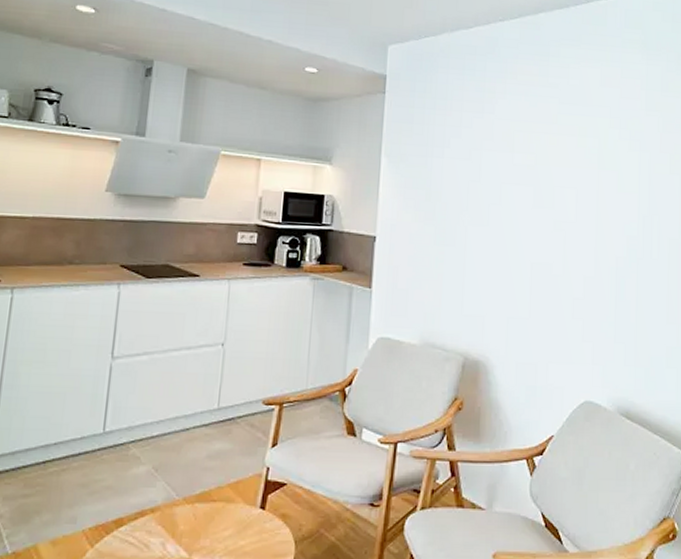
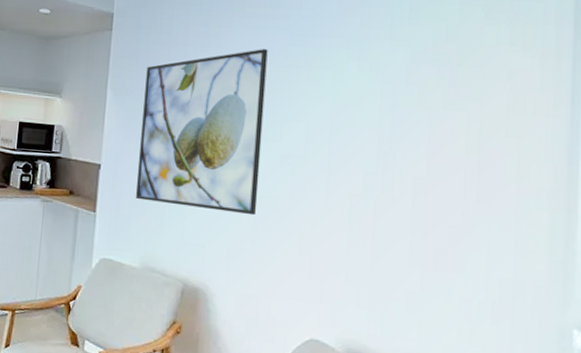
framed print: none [413,116,539,283] -> present [135,49,268,216]

